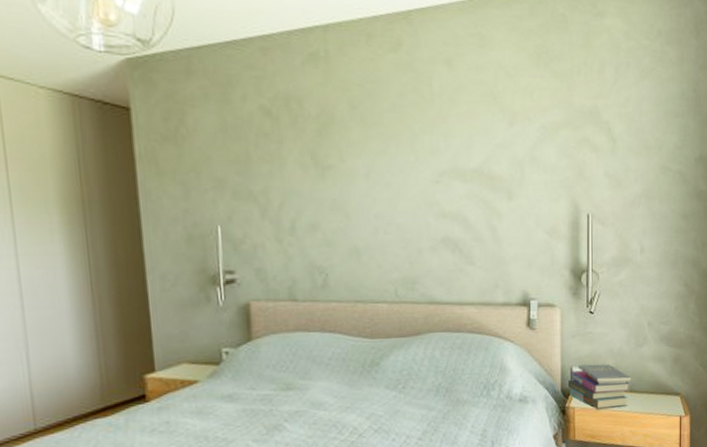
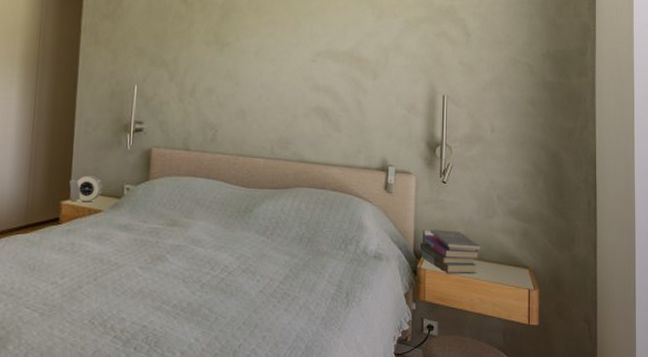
alarm clock: none [152,340,196,374] -> present [69,174,103,202]

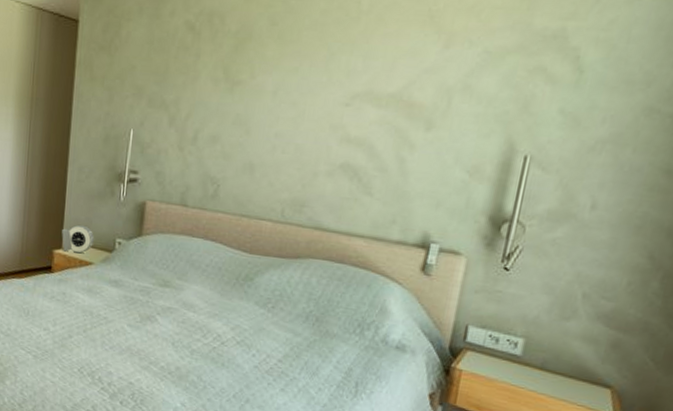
books: present [420,230,481,273] -> none [459,325,546,384]

